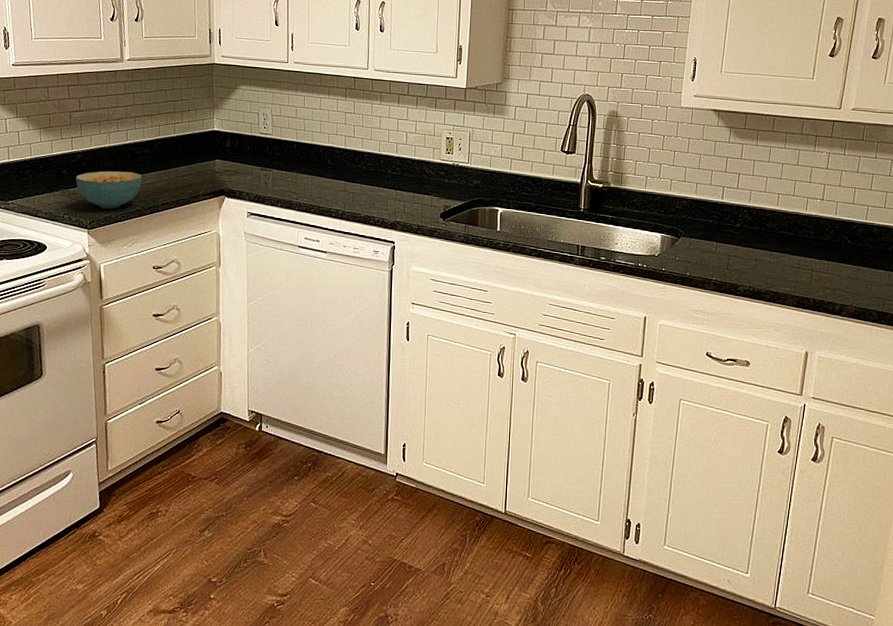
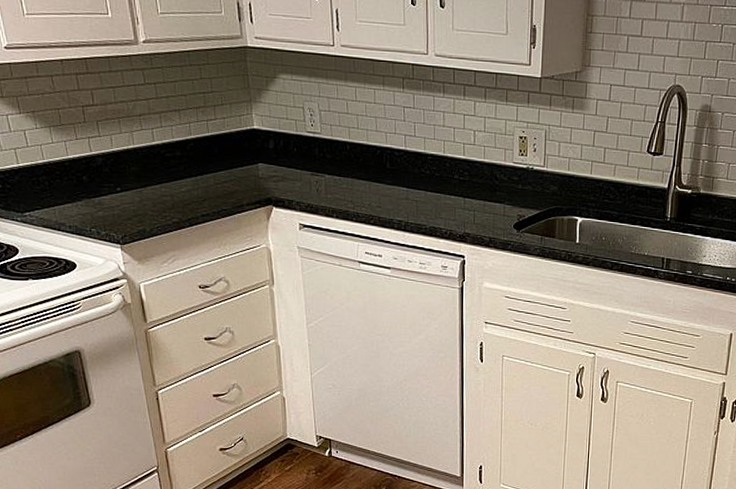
cereal bowl: present [75,171,143,209] -> none [99,177,177,221]

